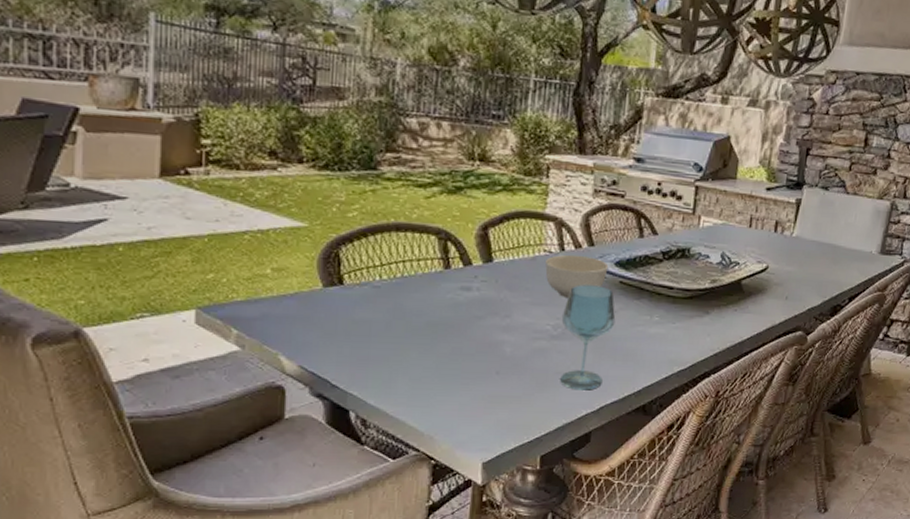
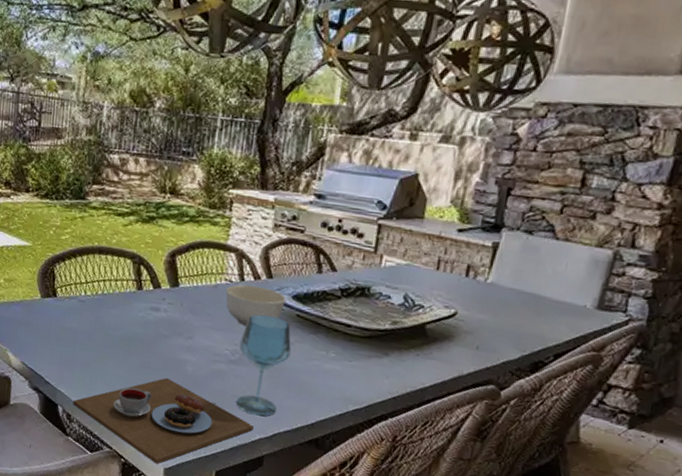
place setting: none [368,362,579,459] -> present [73,377,254,464]

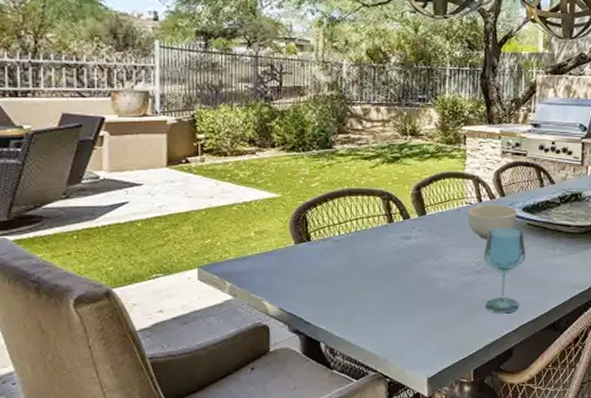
place setting: present [73,377,254,464] -> none [335,296,502,376]

